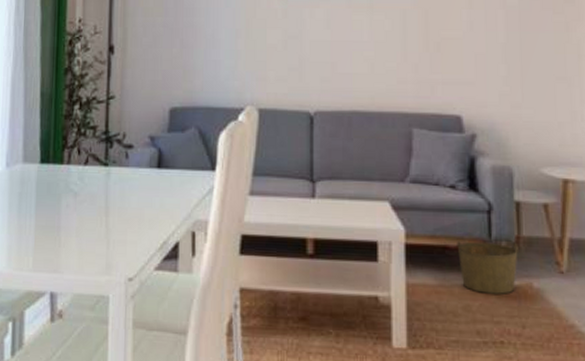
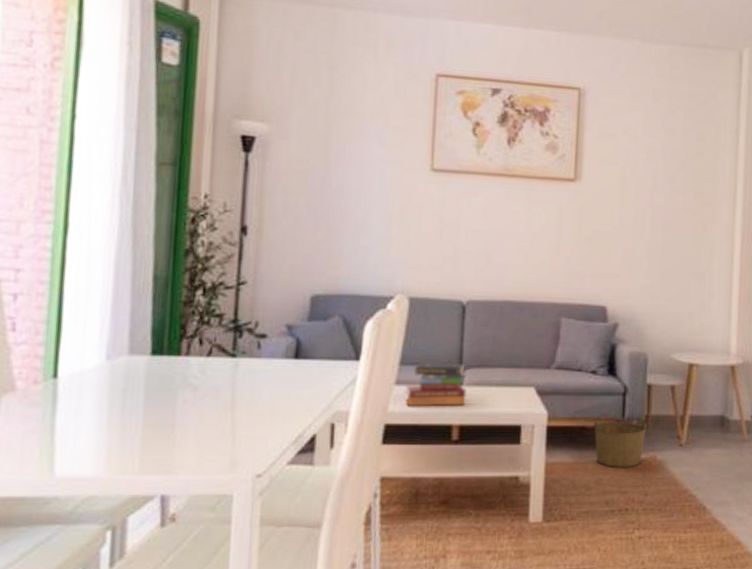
books: none [259,173,319,219] -> present [405,362,467,406]

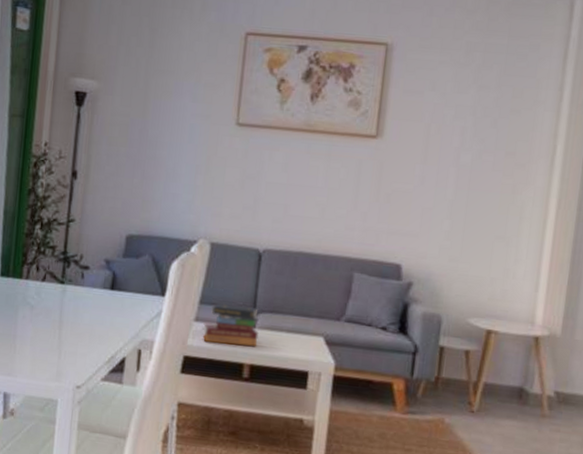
basket: present [594,421,647,467] -> none [380,377,436,427]

